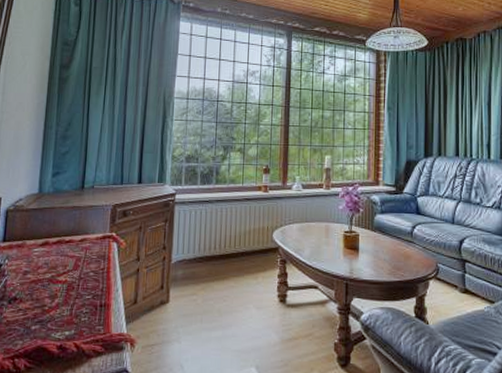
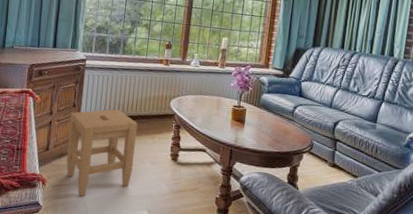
stool: none [157,247,237,357] -> present [66,109,138,197]

